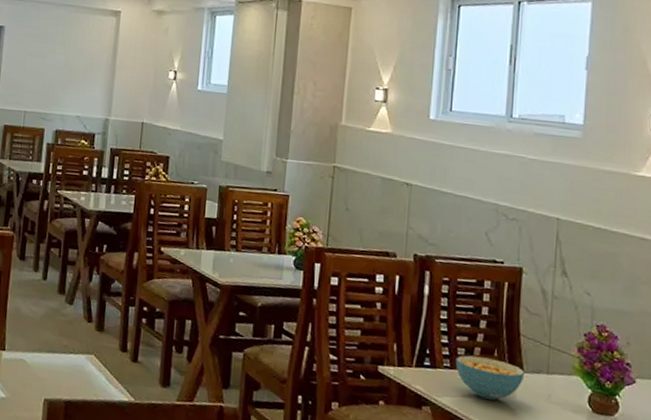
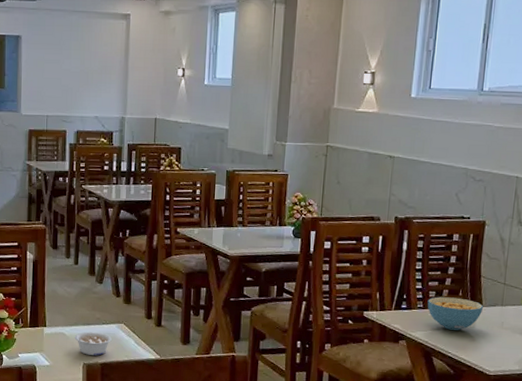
legume: none [37,360,79,392] -> present [75,332,112,356]

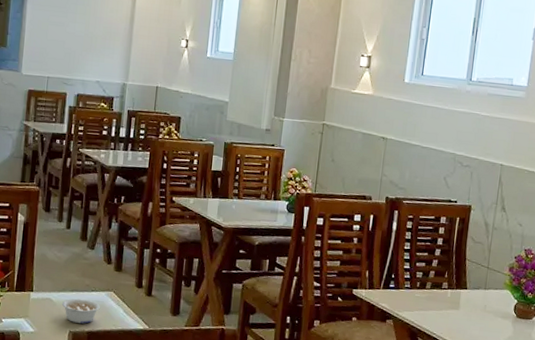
cereal bowl: present [427,297,484,330] -> none [414,277,468,312]

